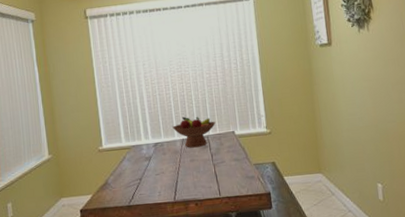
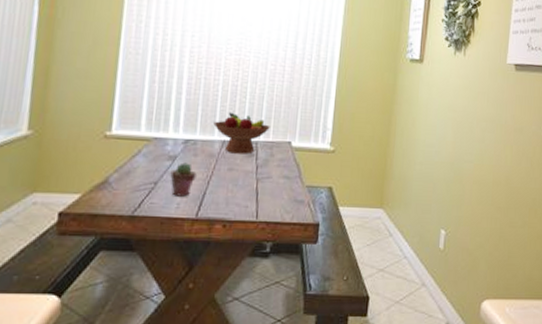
potted succulent: none [149,160,168,187] -> present [170,162,197,197]

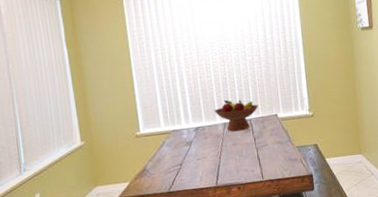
potted succulent: present [170,162,197,197] -> none [190,145,210,172]

